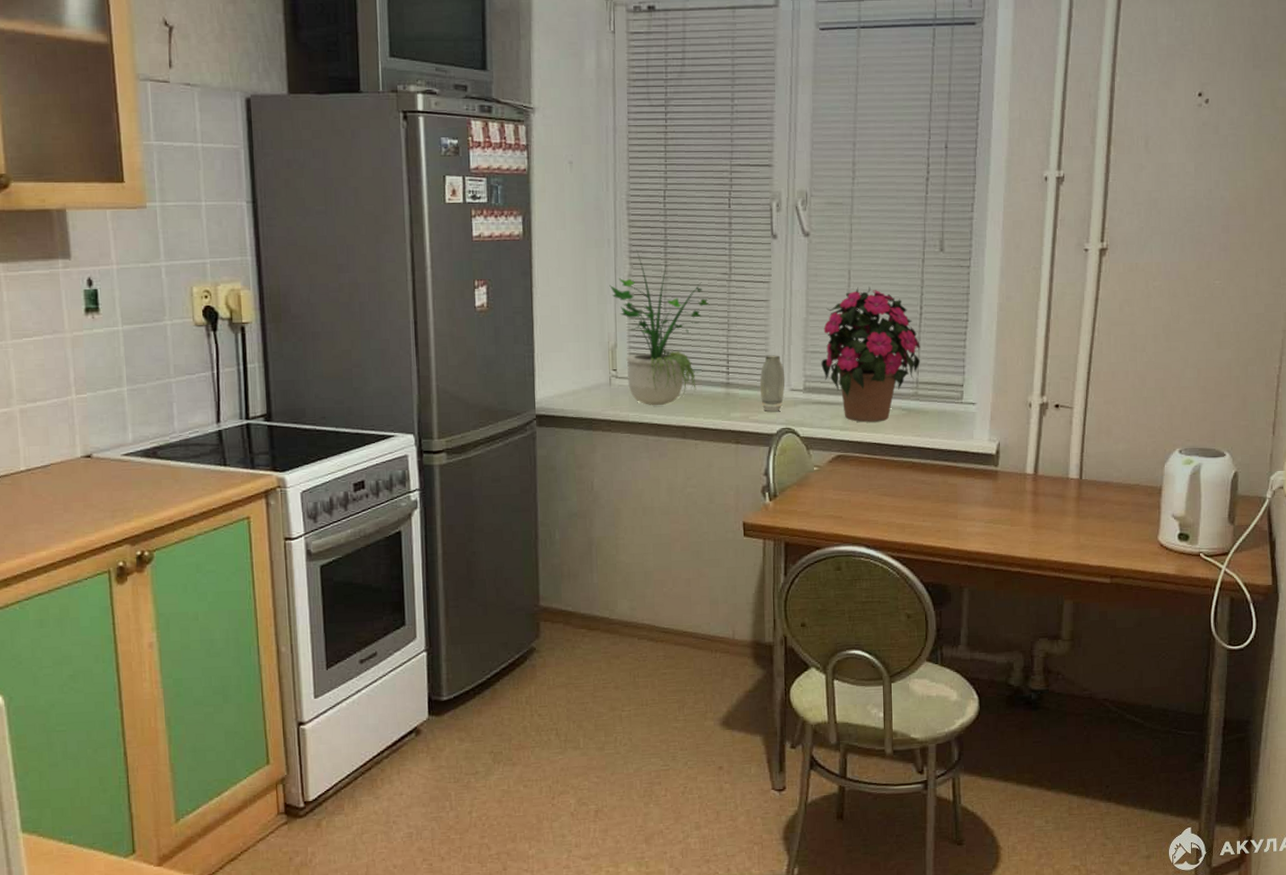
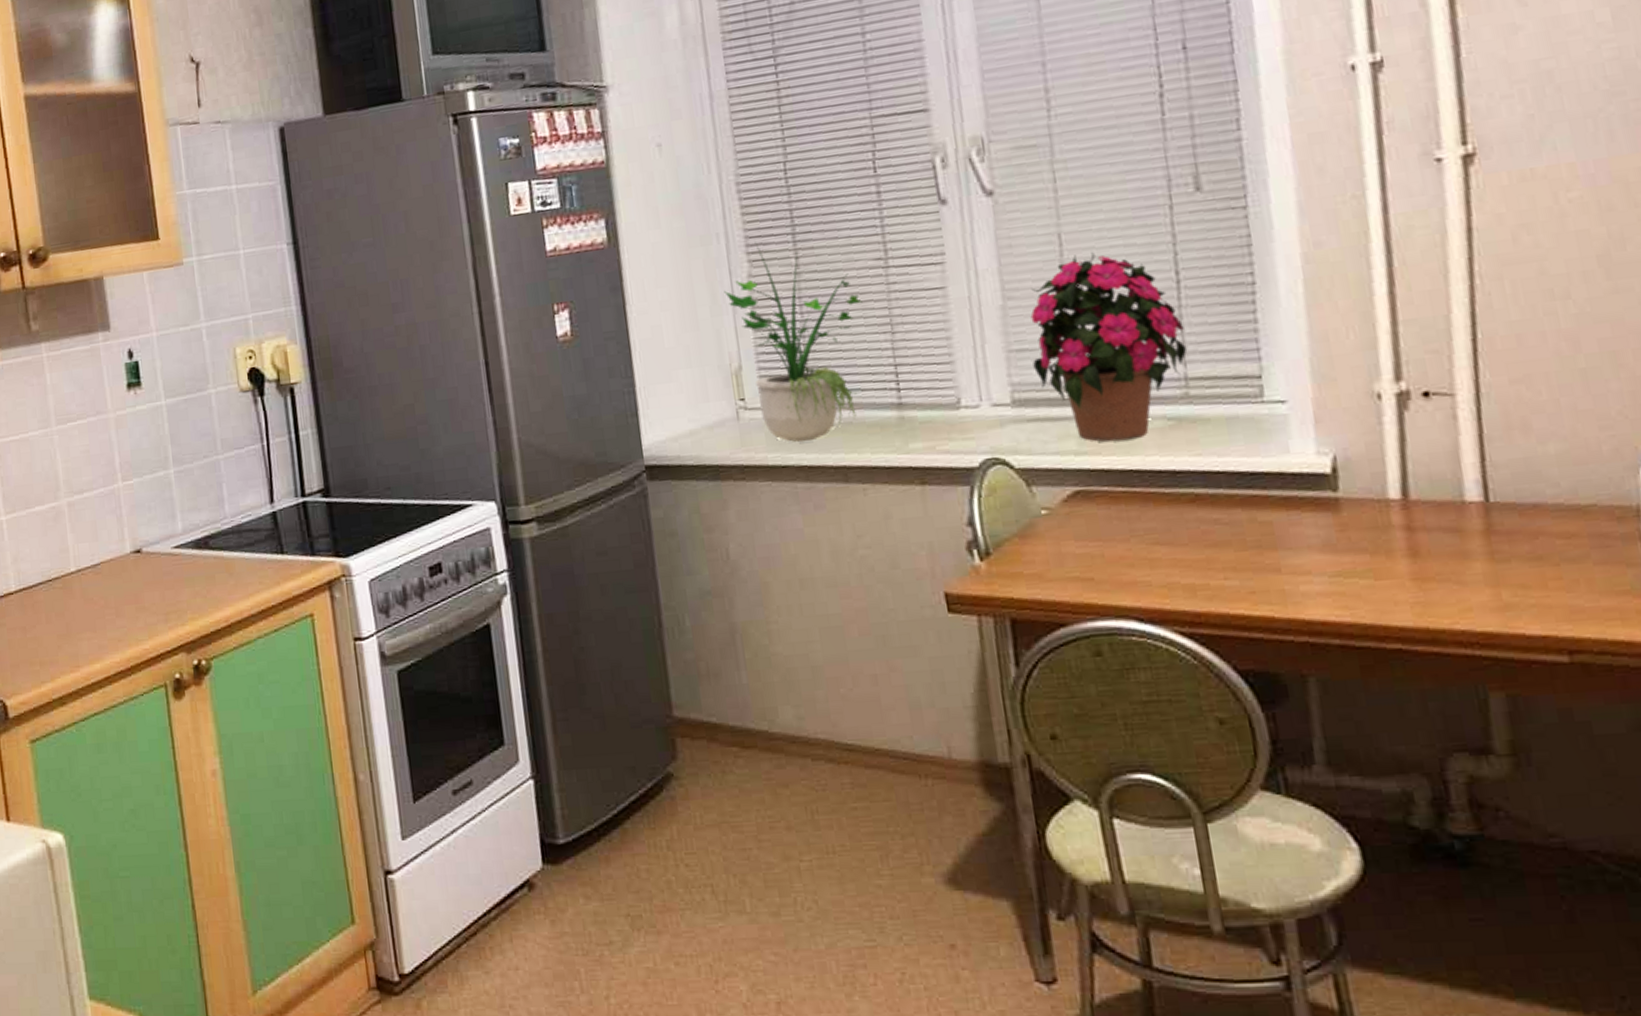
vase: present [759,355,785,412] -> none [945,359,984,439]

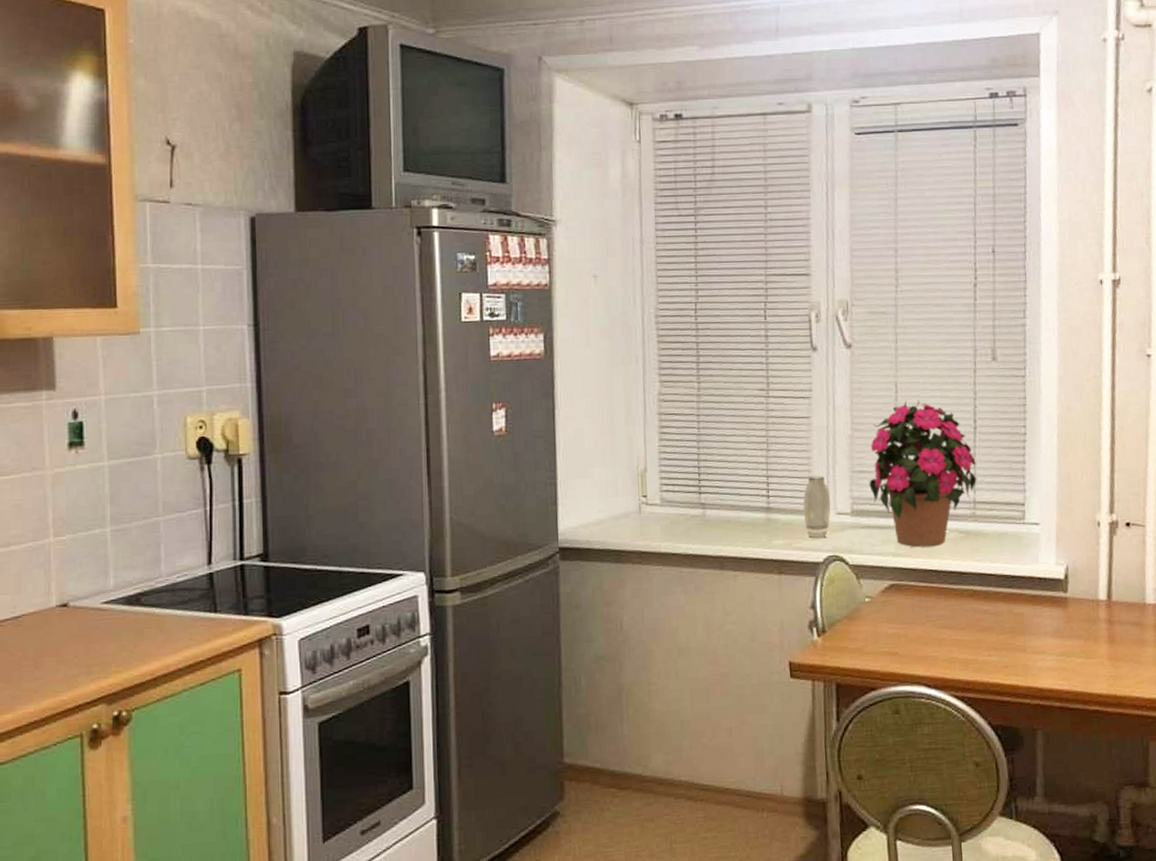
potted plant: present [724,242,862,442] -> none [638,366,747,534]
vase: none [945,359,984,439] -> present [802,476,831,539]

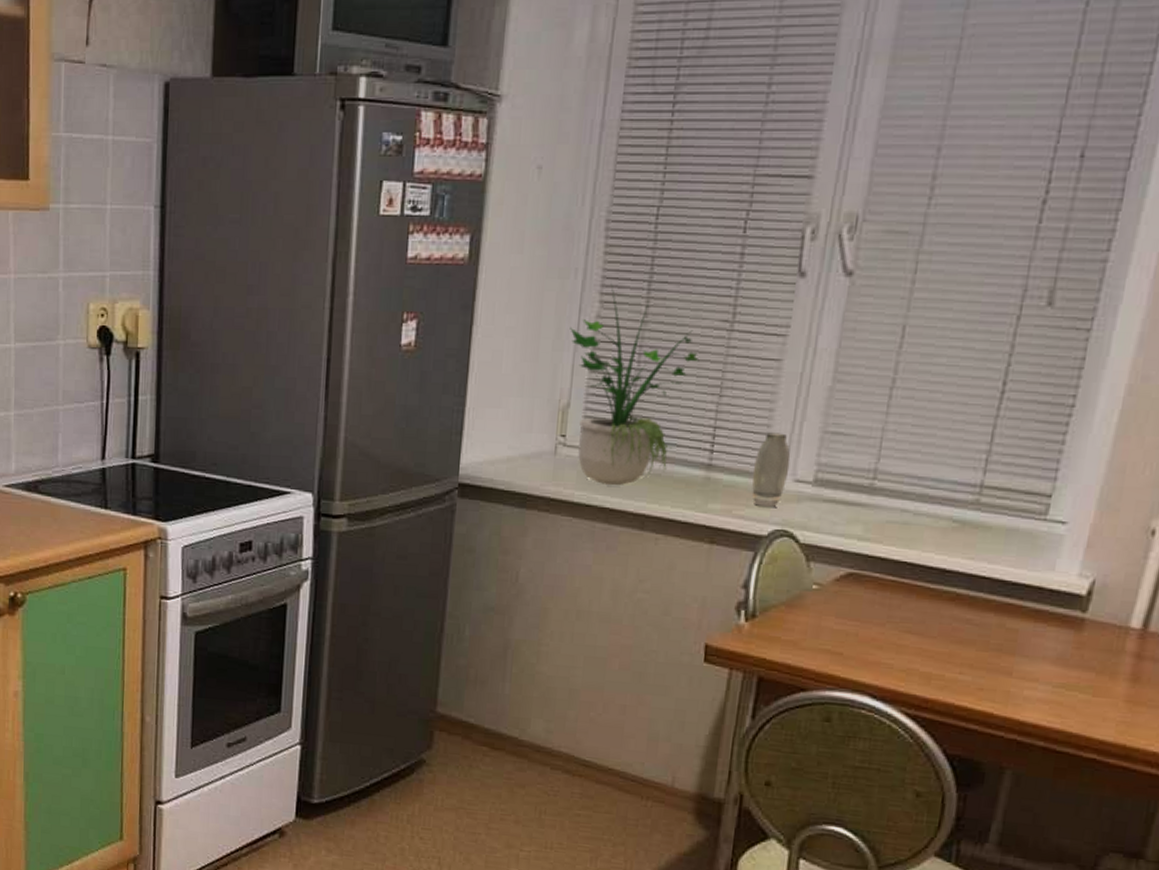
potted plant: none [638,366,747,534] -> present [570,284,700,485]
potted flower: present [869,400,977,548] -> none [843,349,995,535]

